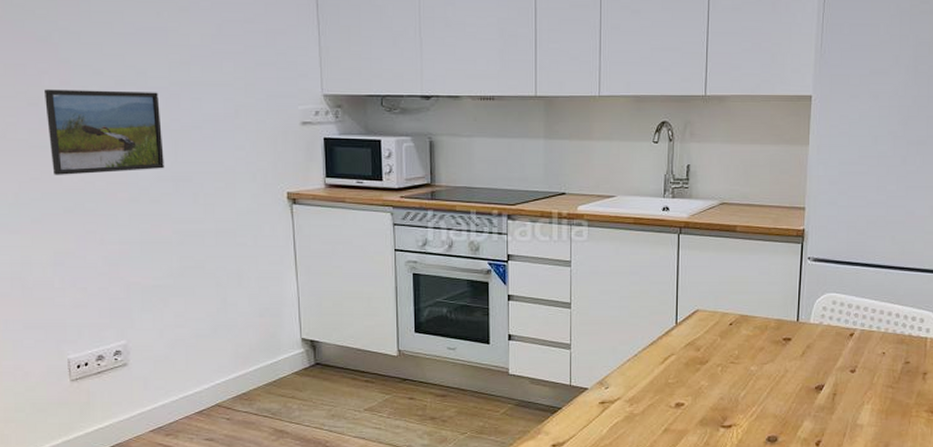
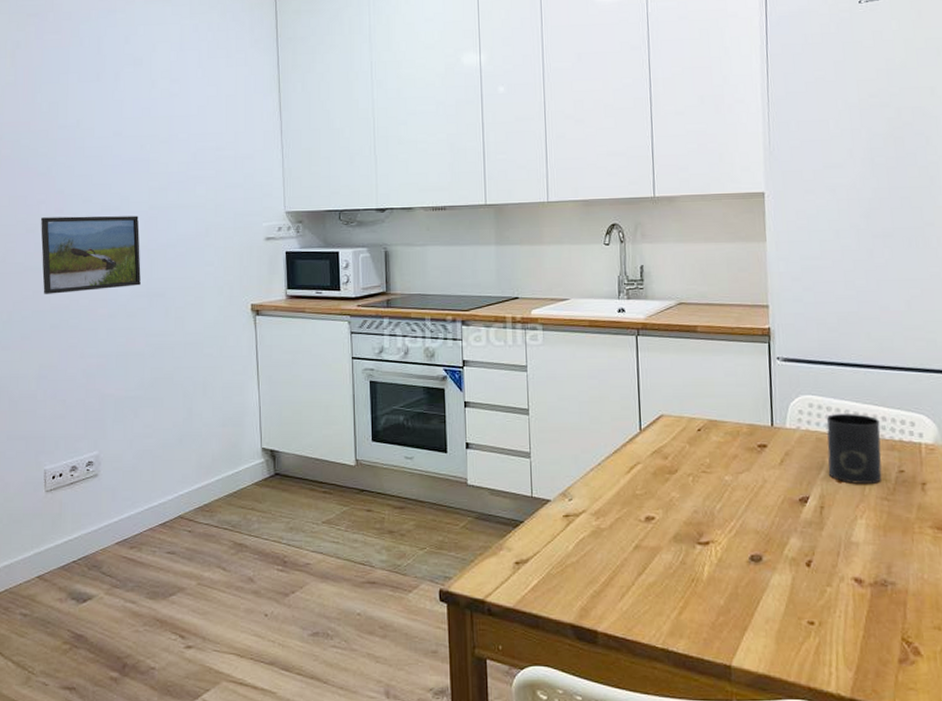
mug: none [843,310,893,373] -> present [826,413,882,484]

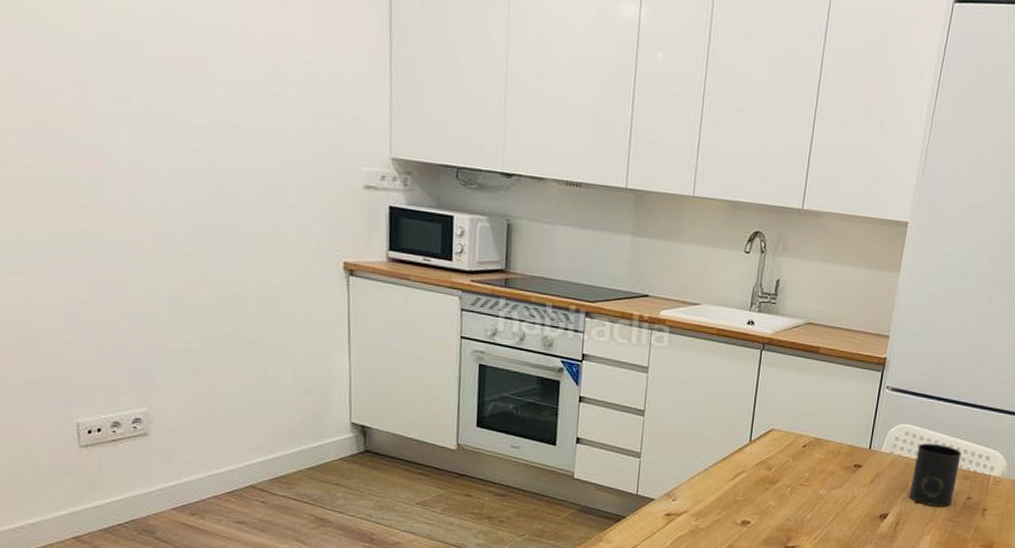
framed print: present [41,216,141,294] -> none [58,111,201,220]

